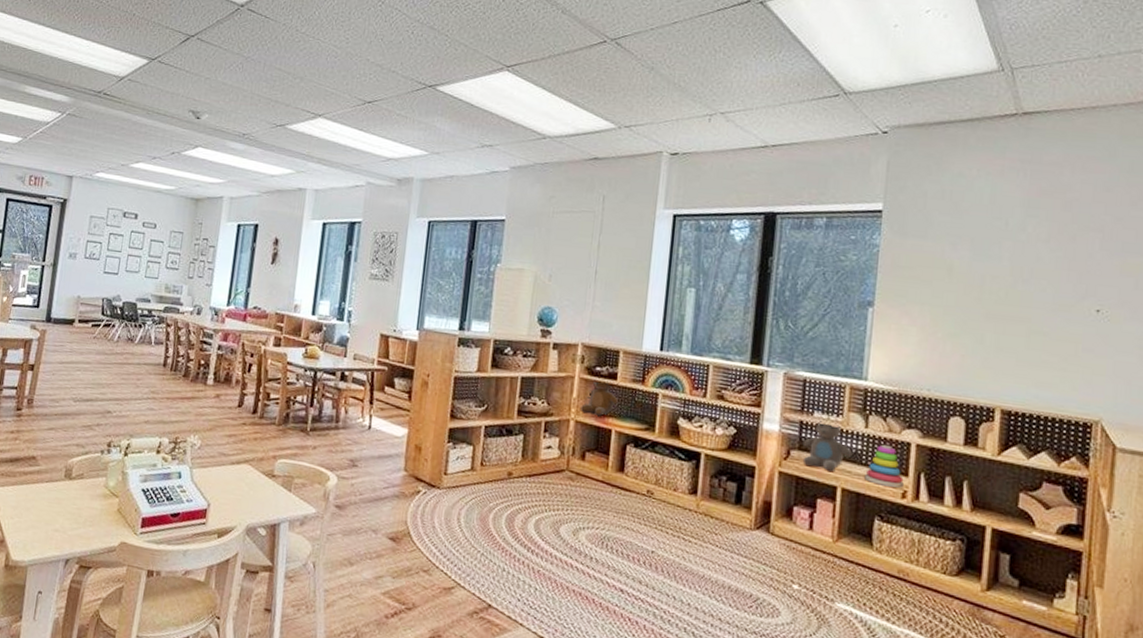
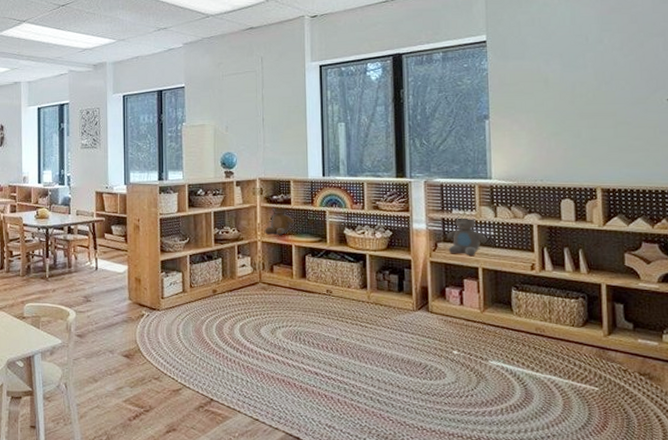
stacking toy: present [864,444,904,488] -> none [499,228,531,263]

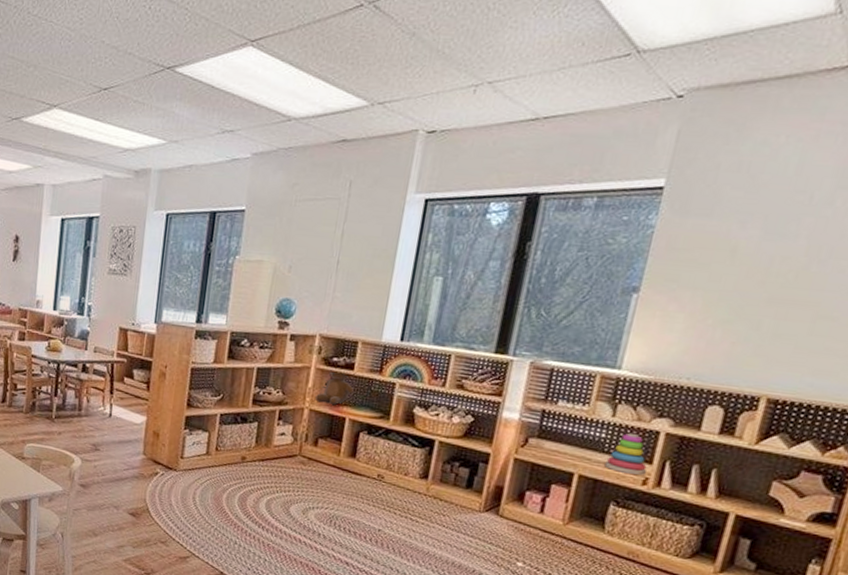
stuffed animal: present [446,216,487,257] -> none [540,410,595,460]
stacking toy: none [499,228,531,263] -> present [604,432,646,476]

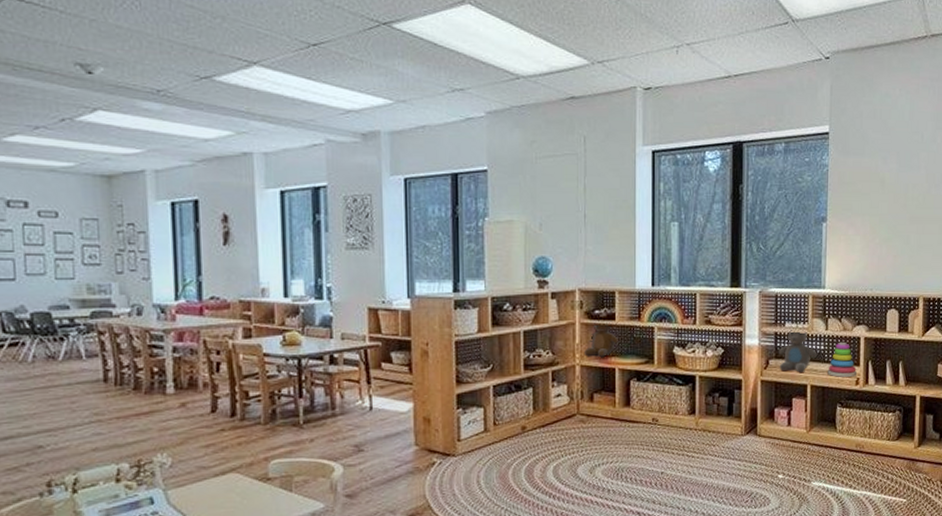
stuffed animal: none [540,410,595,460] -> present [778,330,817,374]

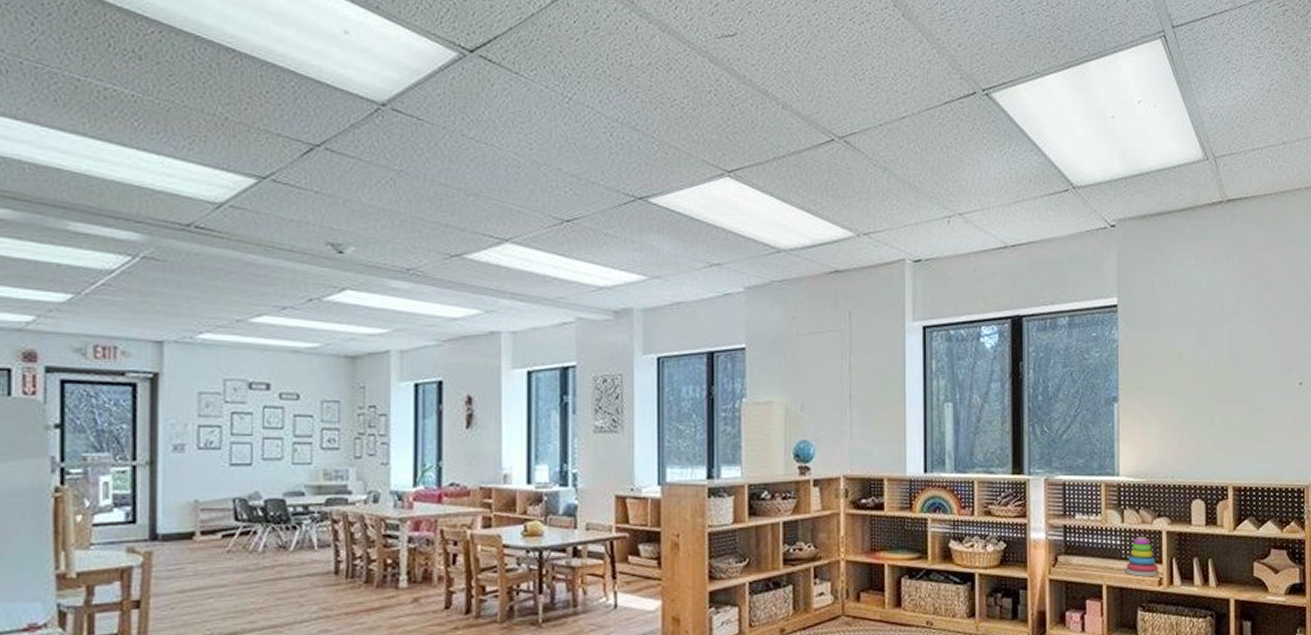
teddy bear: present [585,323,618,358] -> none [850,513,887,553]
stuffed animal: present [778,330,817,374] -> none [1068,522,1113,572]

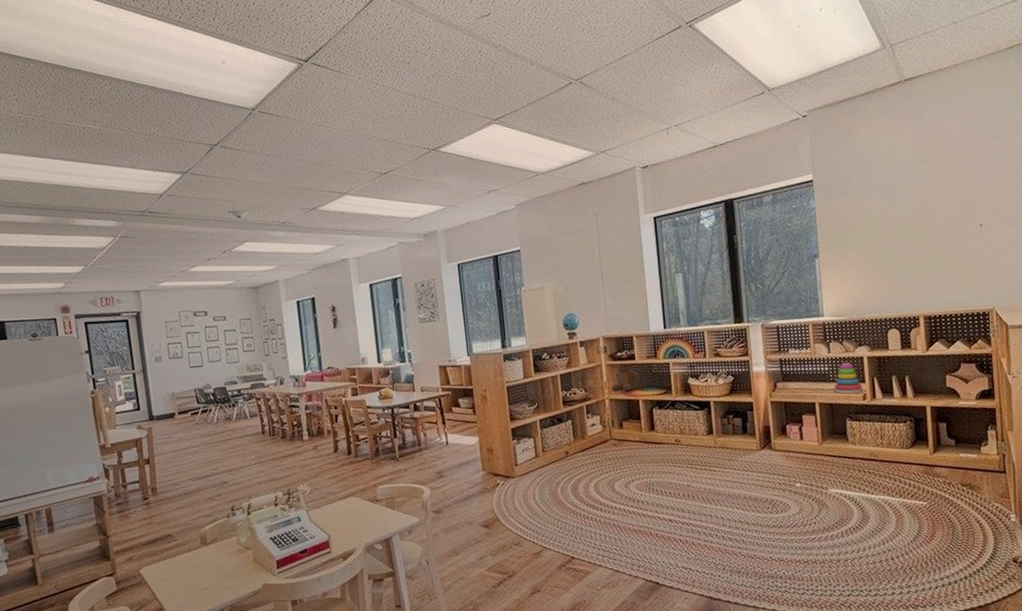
teddy bear: none [850,513,887,553] -> present [612,363,639,392]

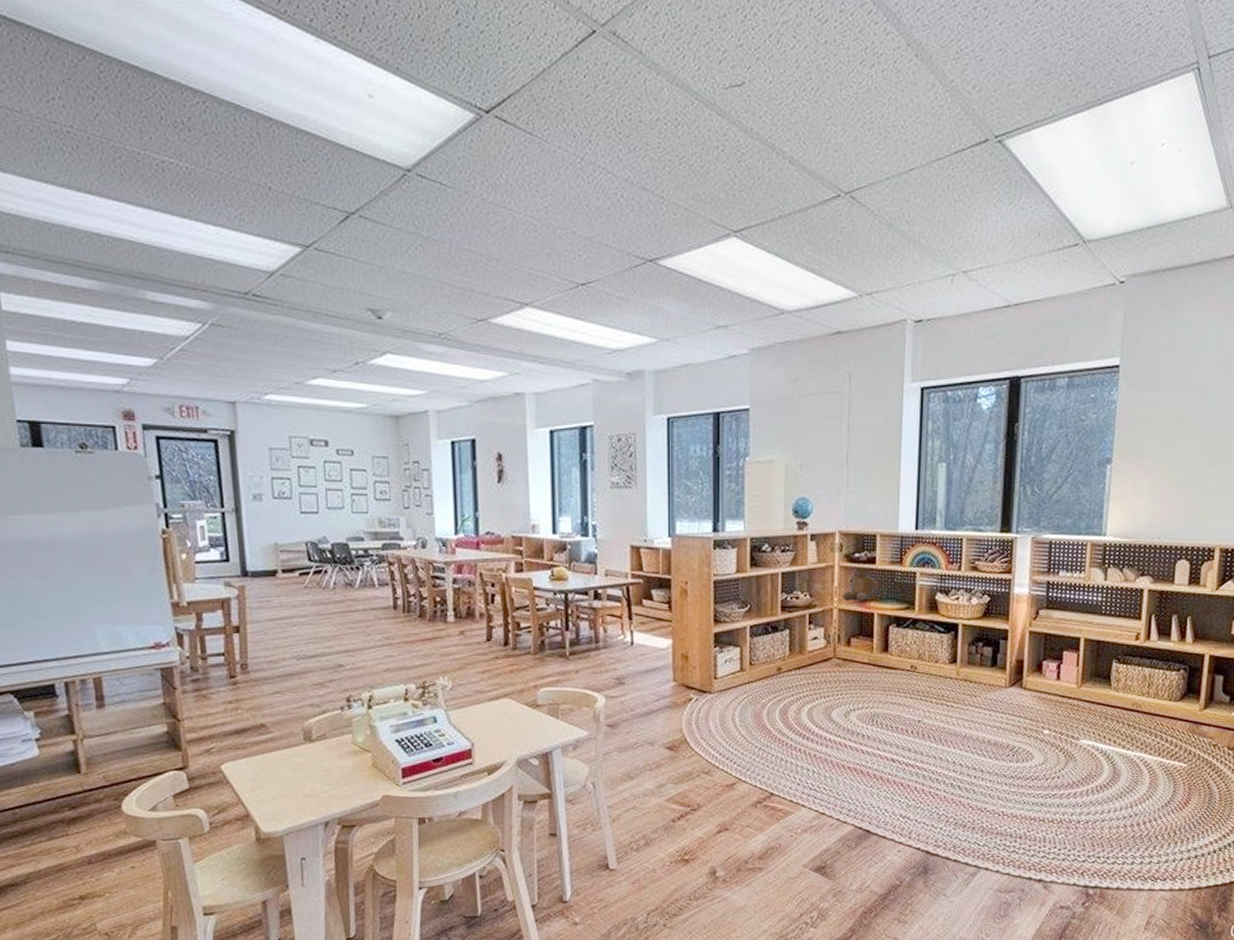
stacking toy: present [834,362,863,394] -> none [1104,593,1137,632]

